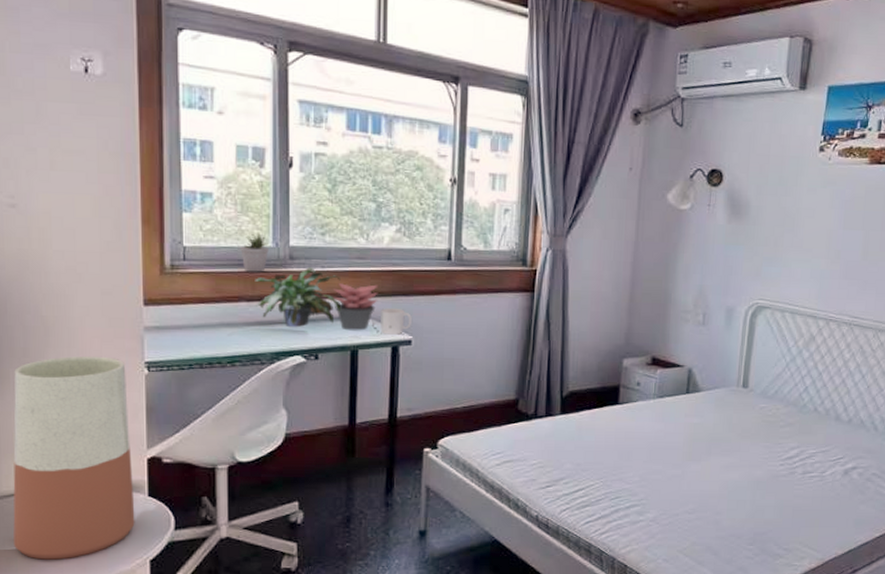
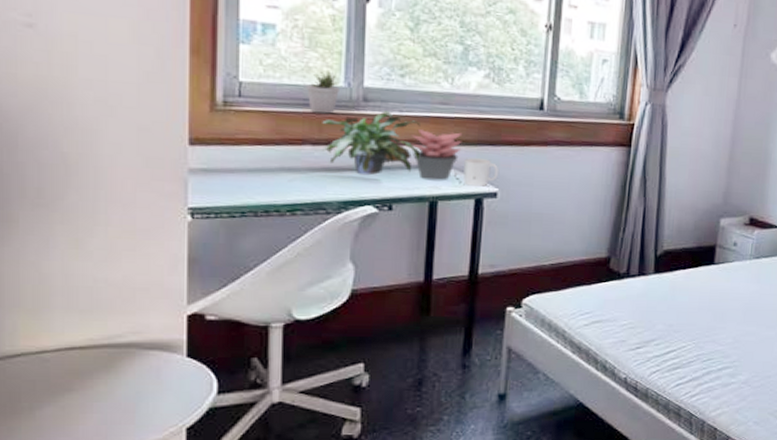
vase: present [13,356,135,560] -> none [17,199,170,429]

